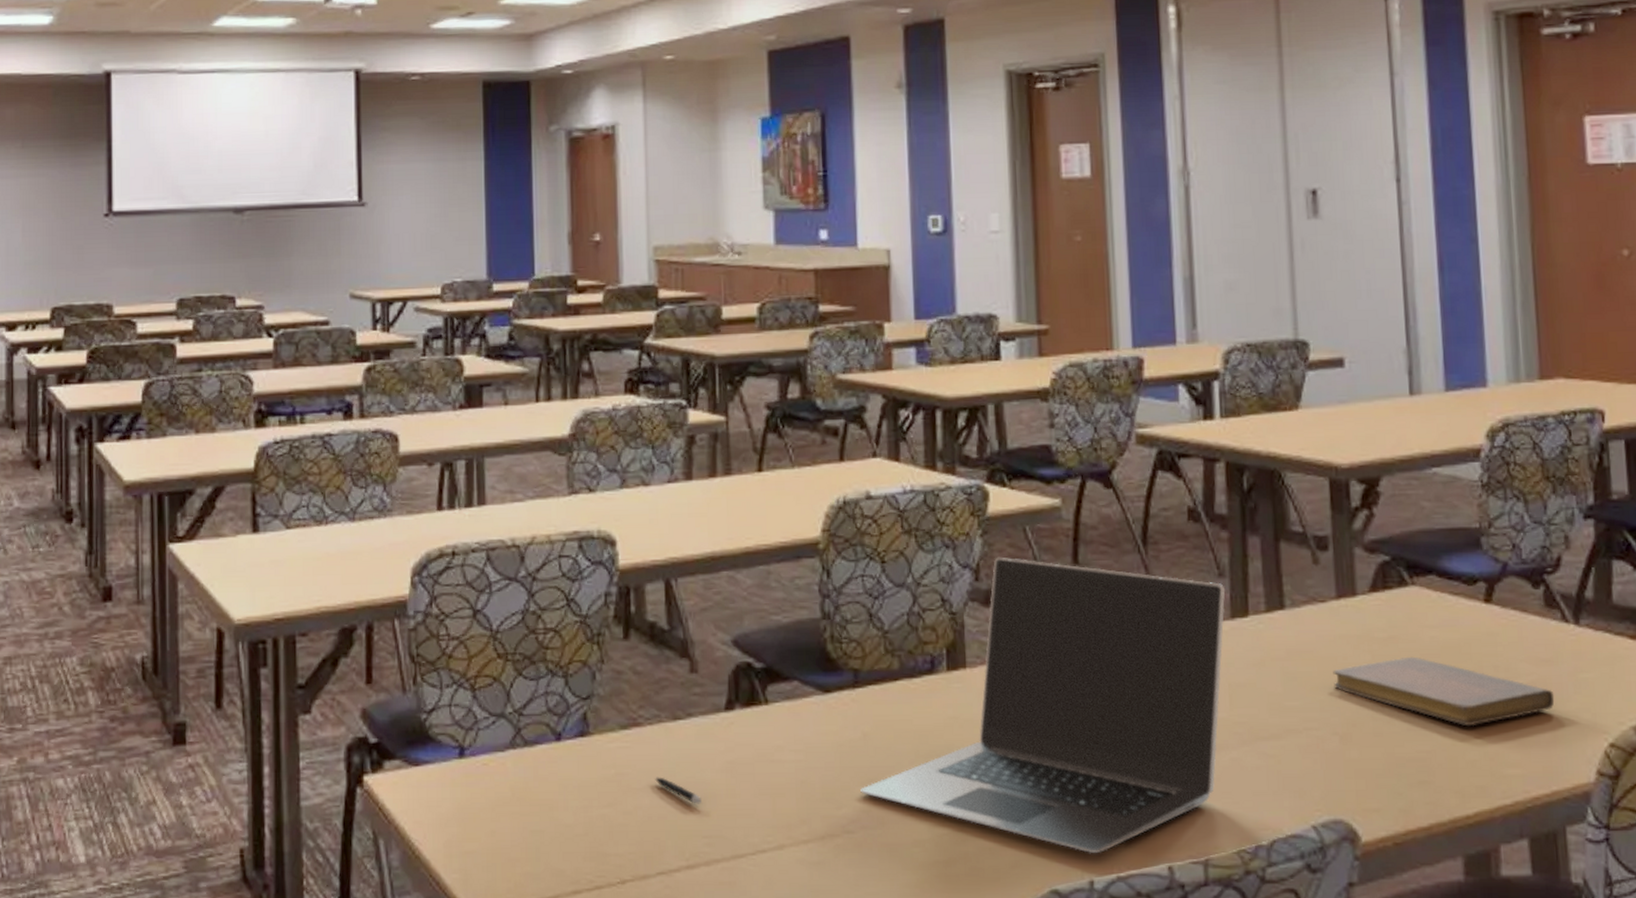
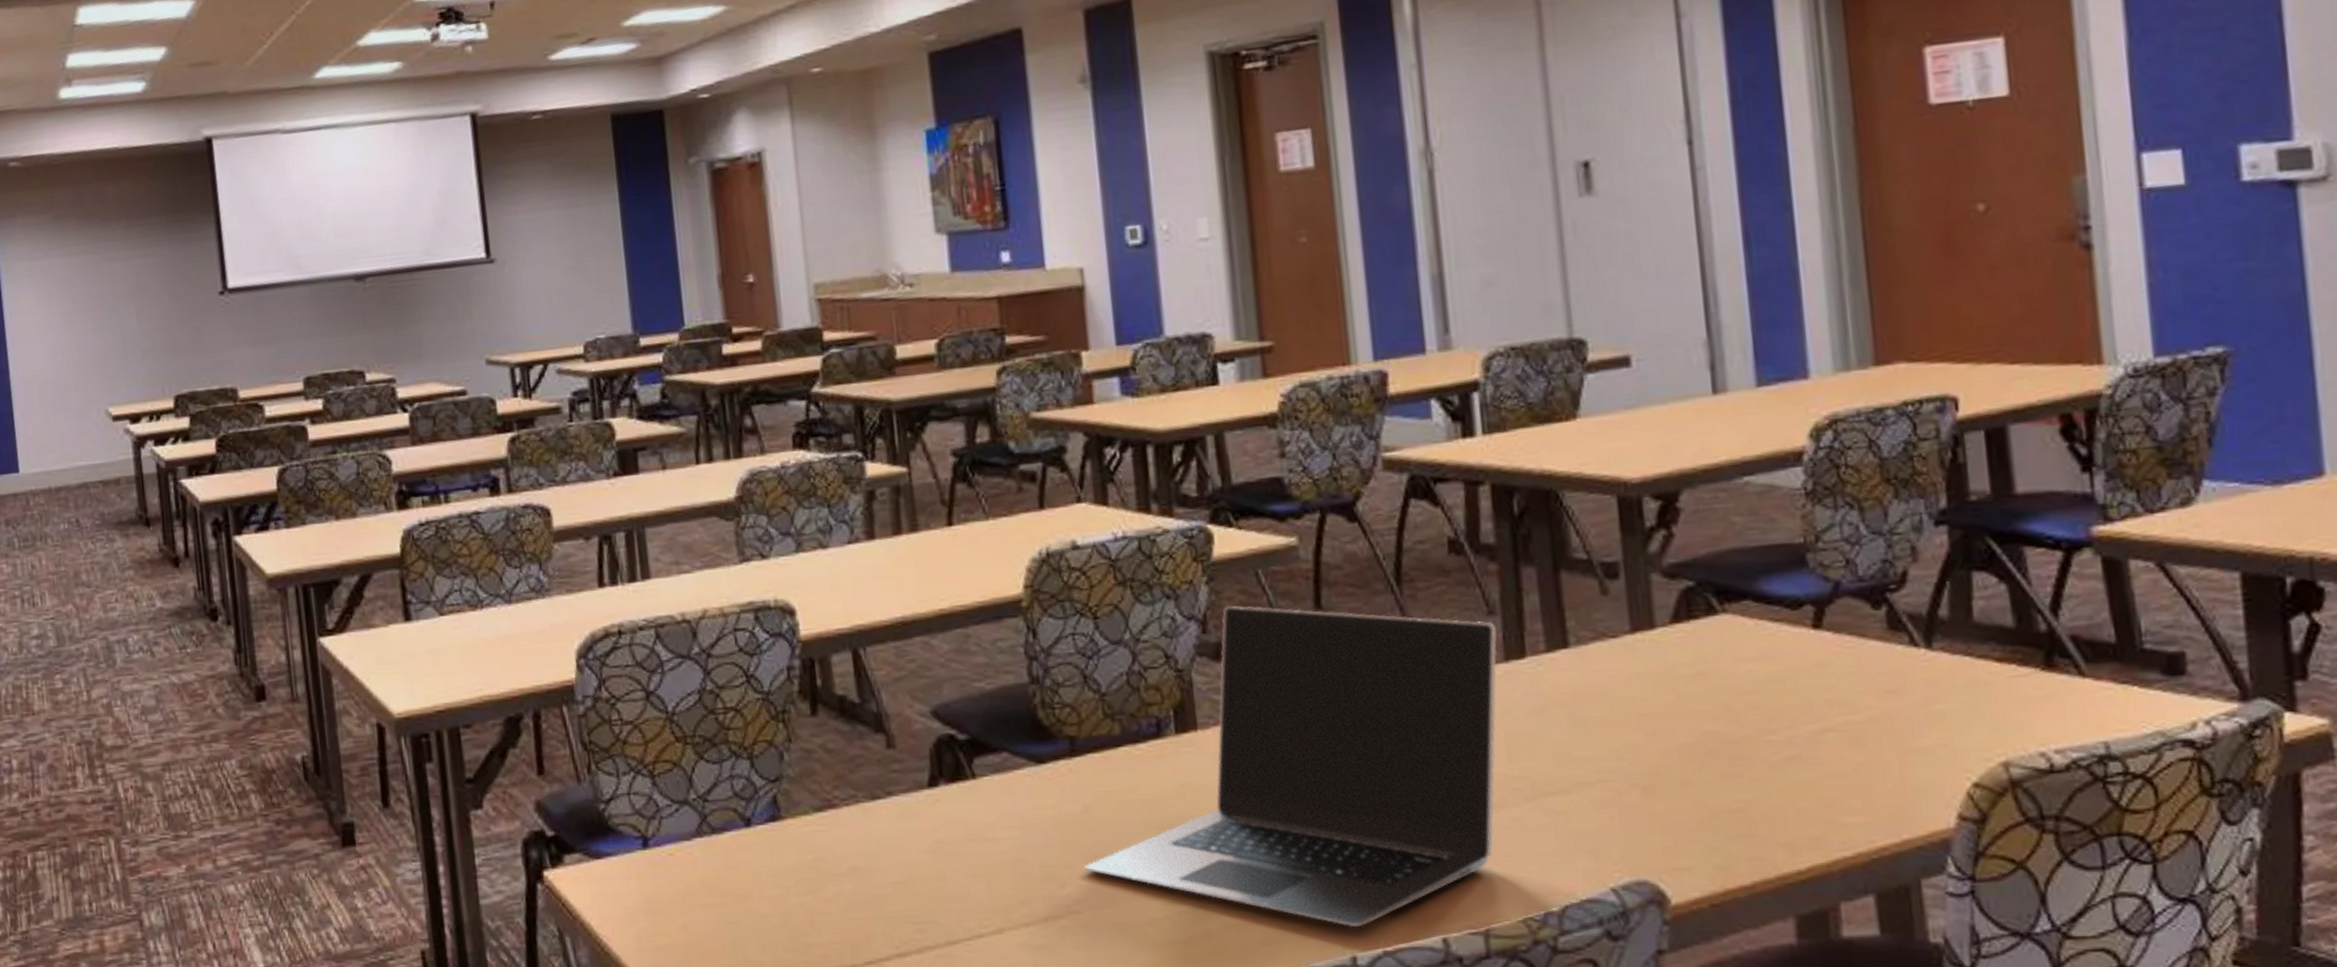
pen: present [655,777,701,804] -> none [856,861,909,889]
notebook: present [1333,656,1555,727] -> none [1630,694,1903,771]

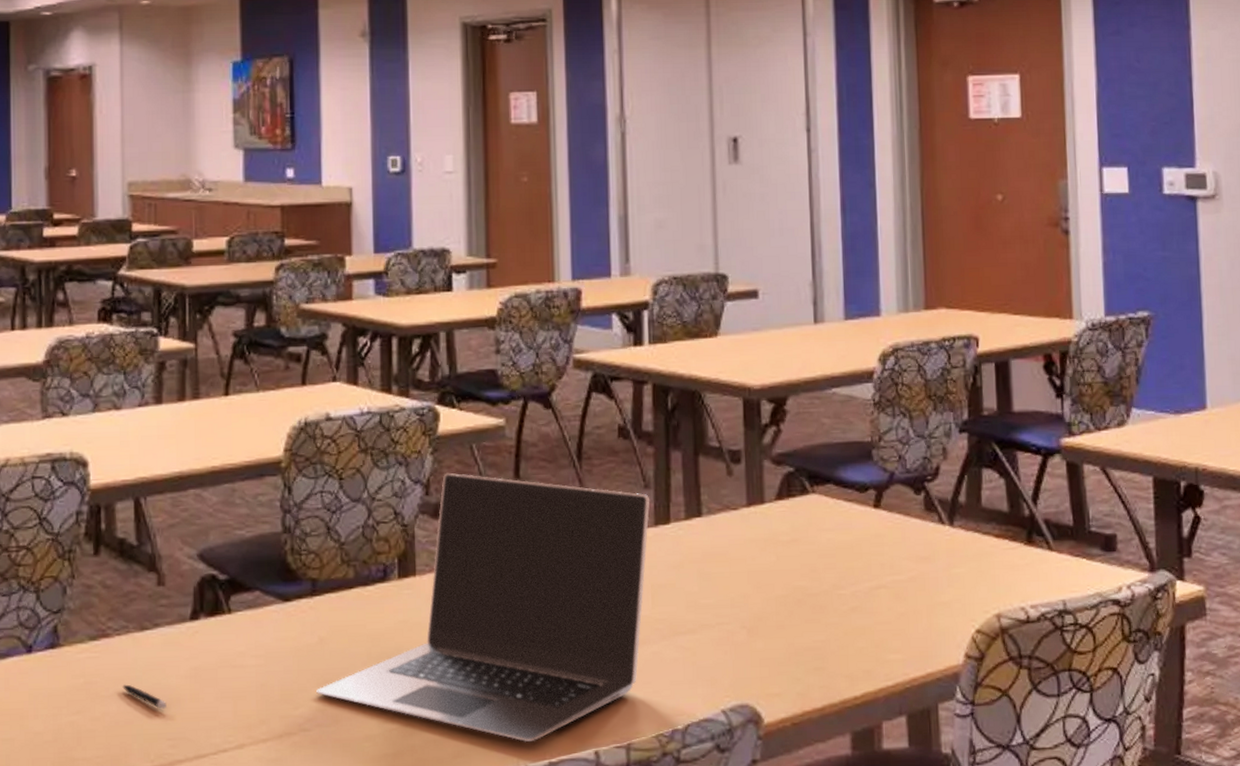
pen: none [856,861,909,889] -> present [122,684,167,709]

